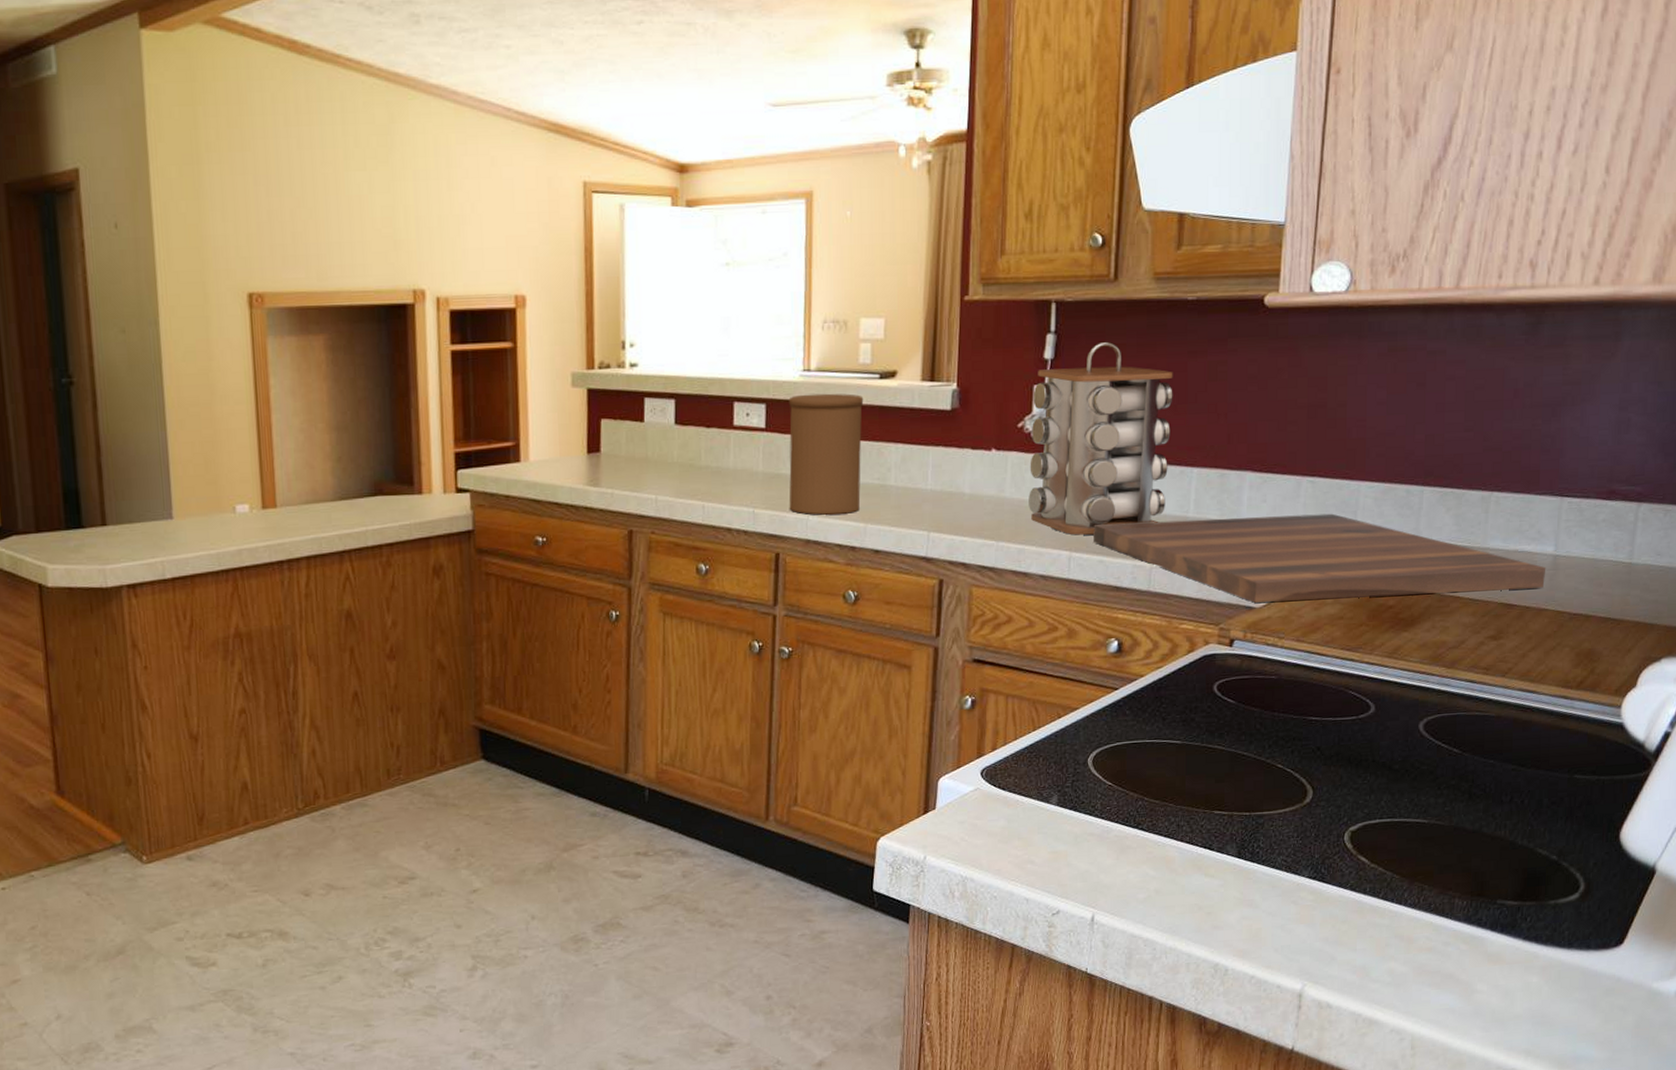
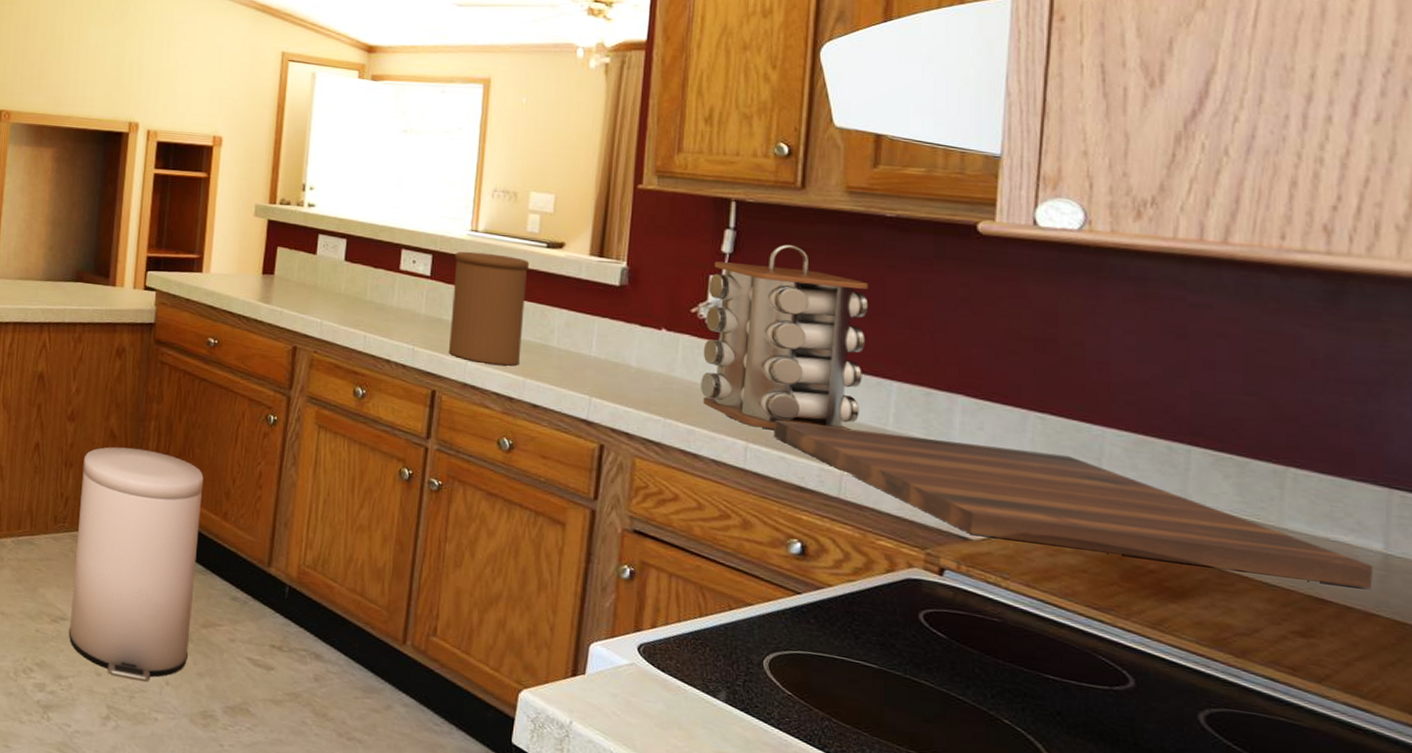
pedal bin: none [411,675,552,925] -> present [68,446,204,682]

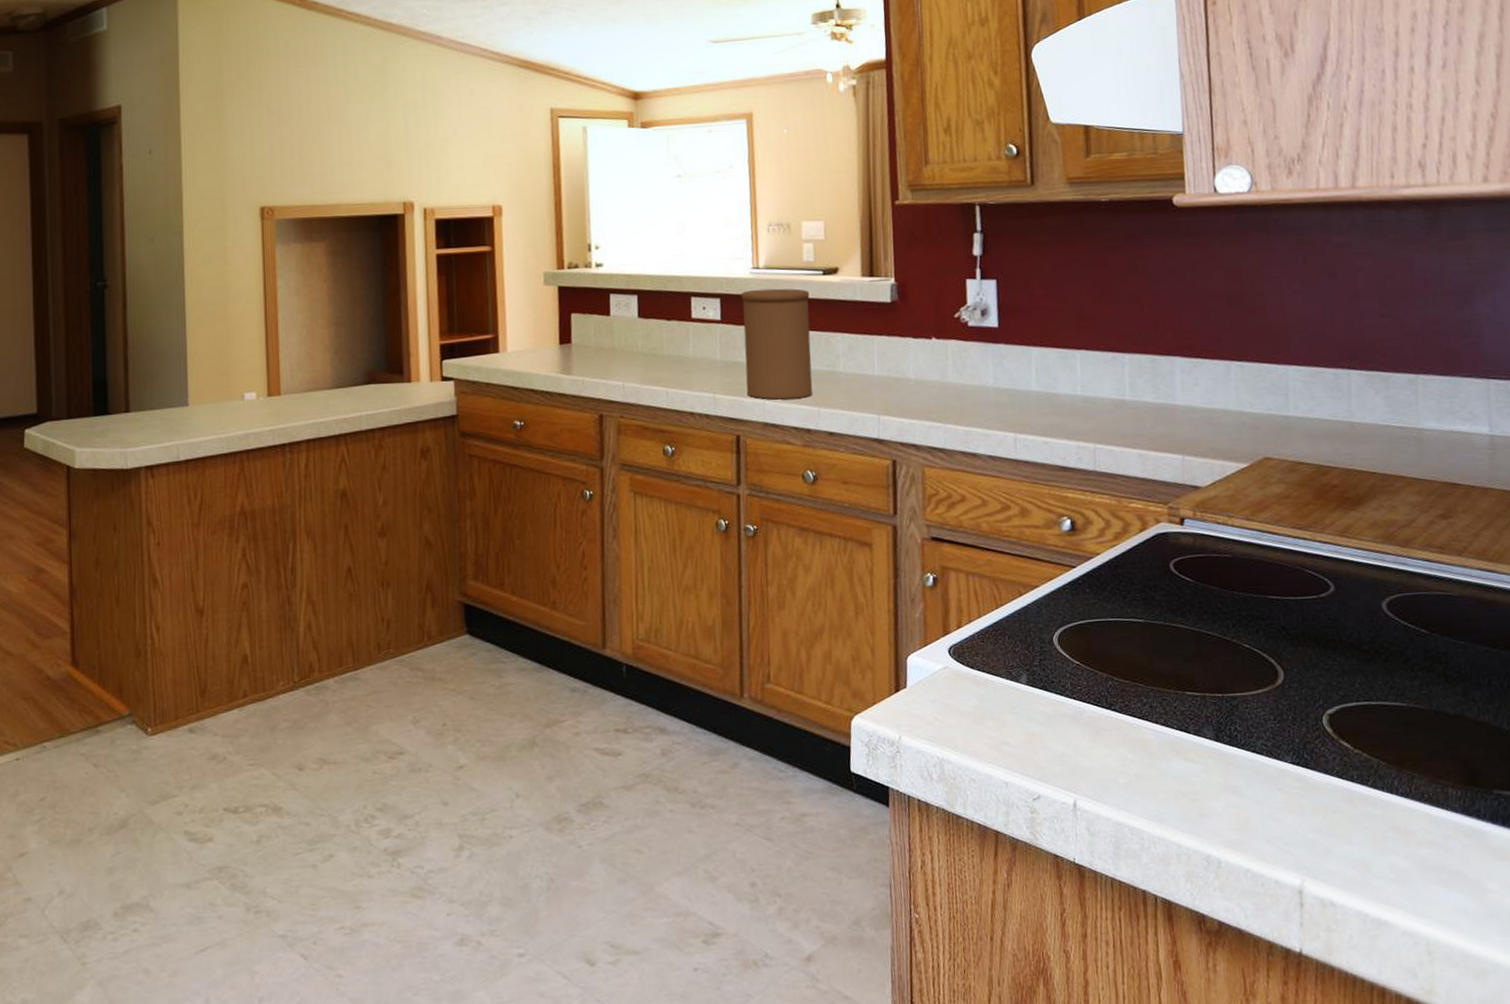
pedal bin: present [68,446,204,682] -> none [401,551,536,802]
spice rack: present [701,243,869,431] -> none [966,239,1102,418]
cutting board: present [774,420,1374,589] -> none [1035,396,1485,482]

